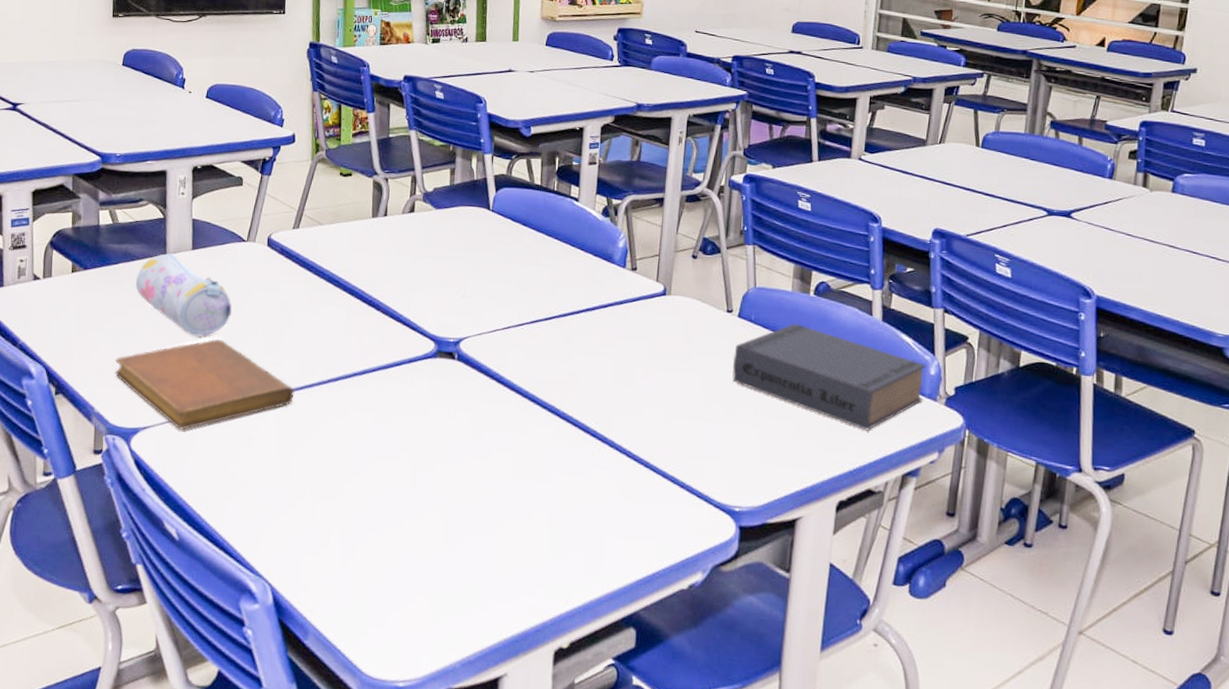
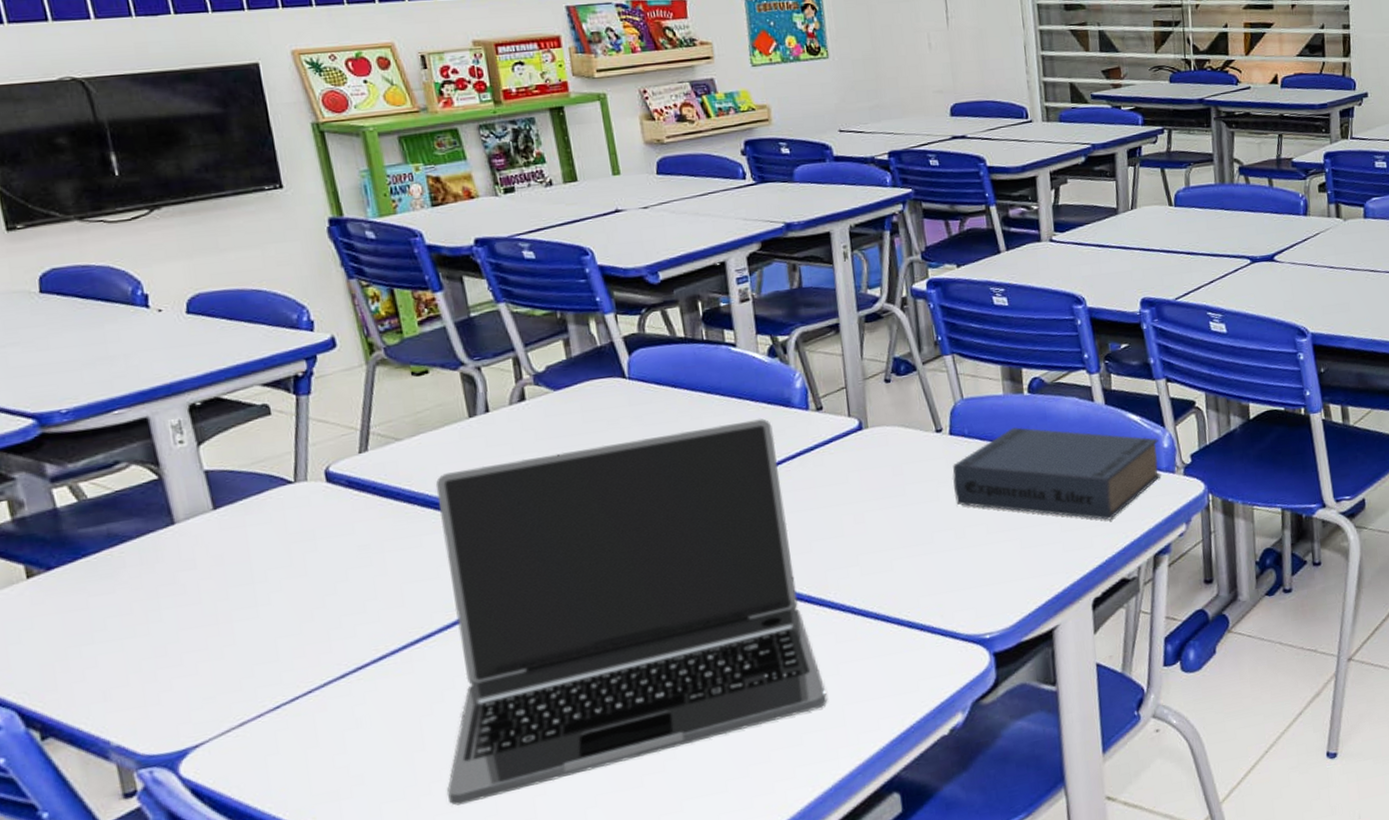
notebook: present [114,339,294,430] -> none [128,611,409,735]
pencil case: present [136,253,232,336] -> none [134,520,293,616]
laptop: none [297,258,594,533] -> present [435,418,828,806]

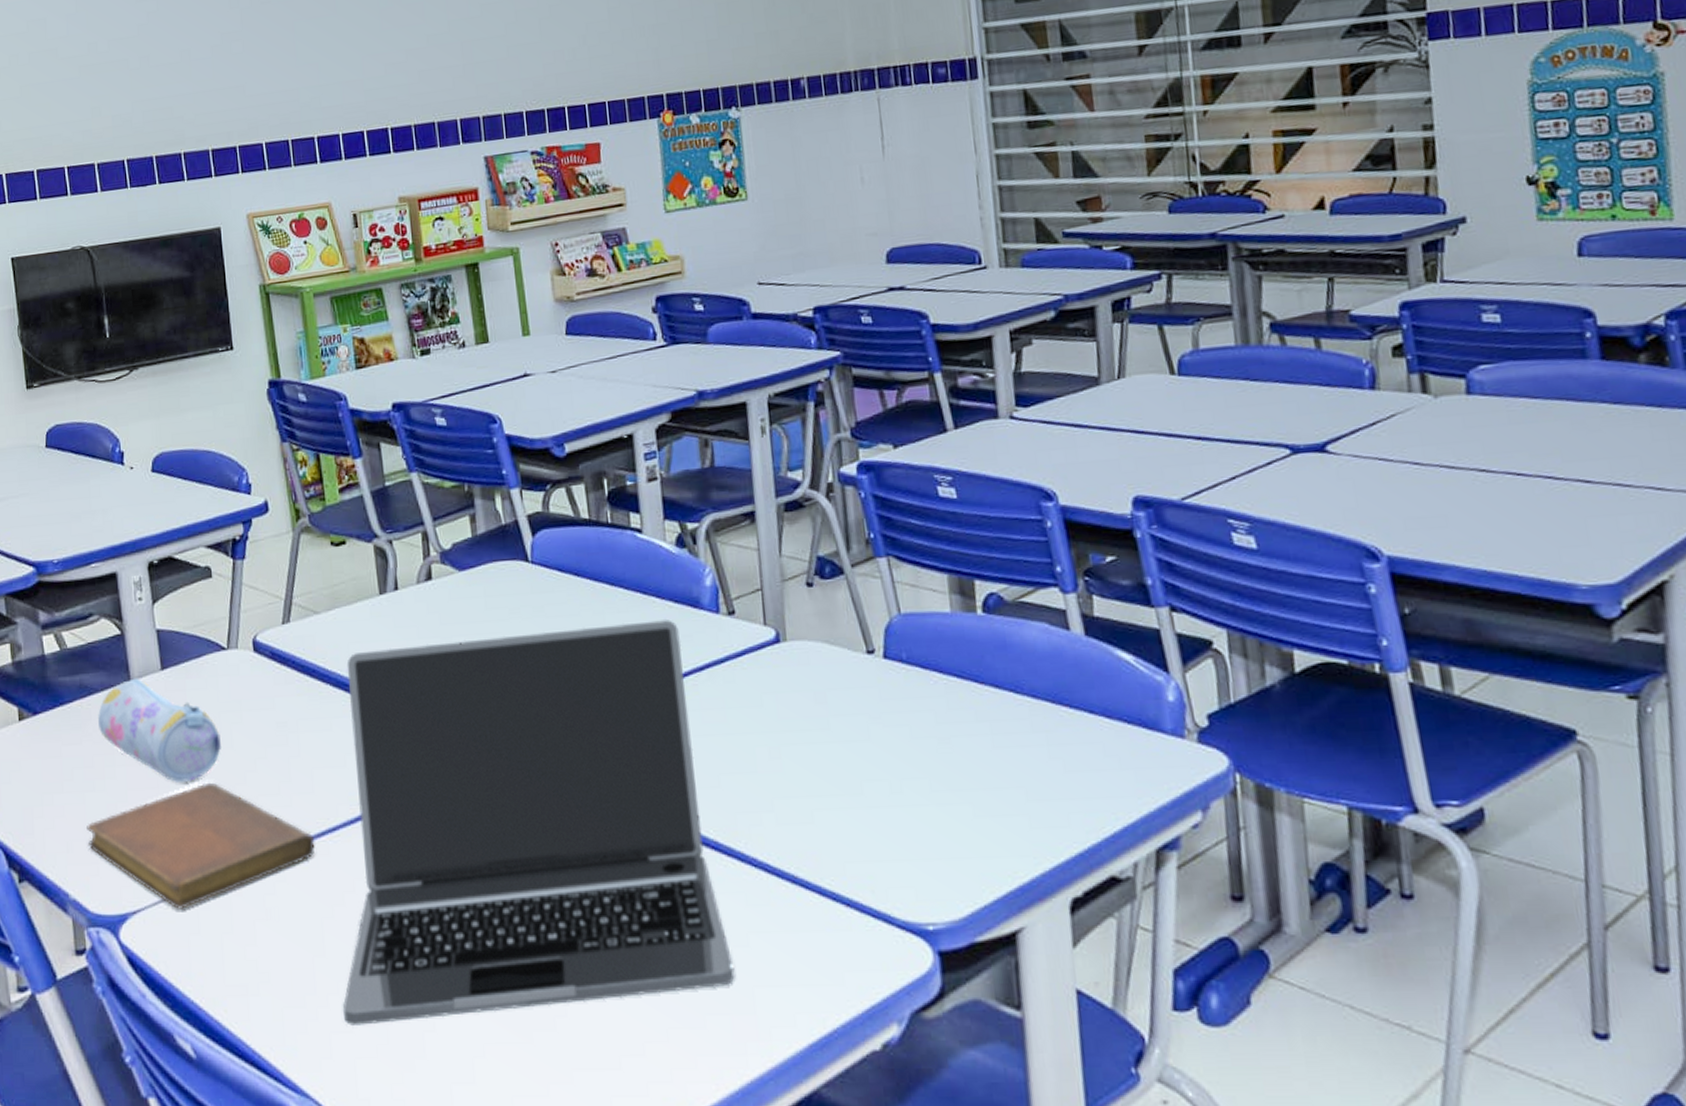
notebook: none [128,611,409,735] -> present [86,782,315,909]
pencil case: none [134,520,293,616] -> present [98,678,221,782]
book: present [952,426,1161,521] -> none [886,654,1165,793]

